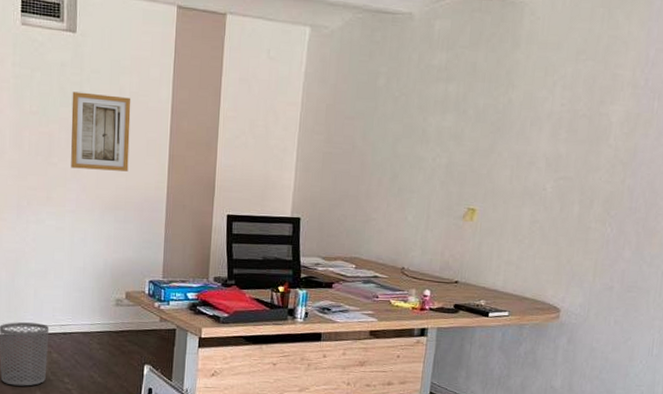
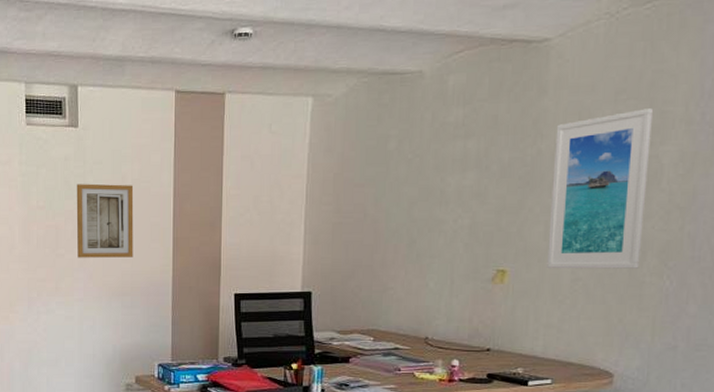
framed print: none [511,70,607,215] -> present [547,108,654,269]

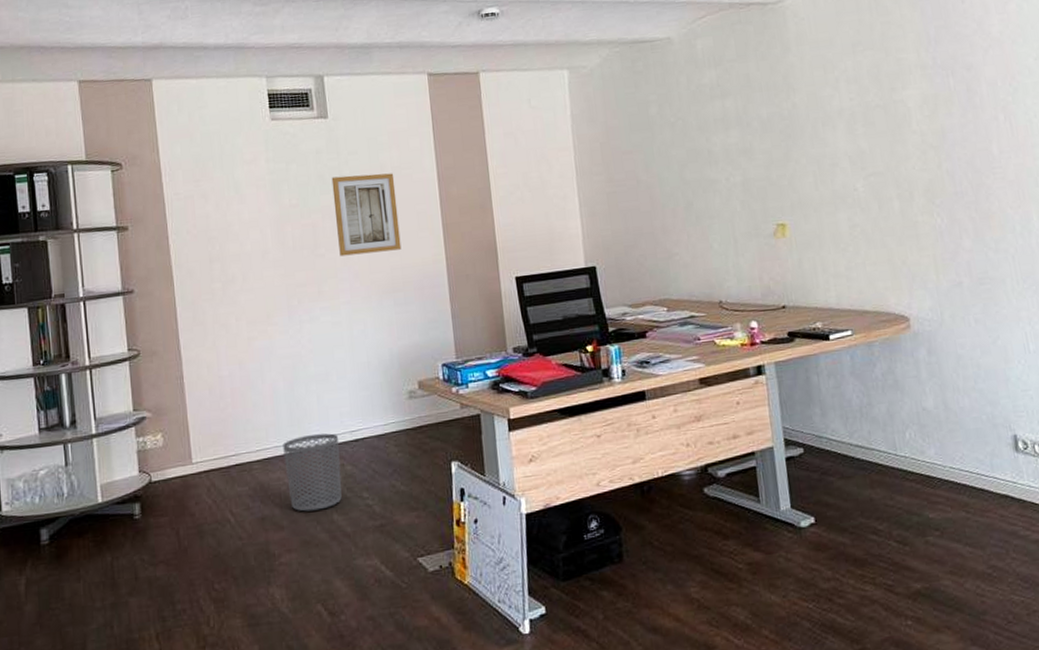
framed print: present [547,108,654,269] -> none [805,57,910,218]

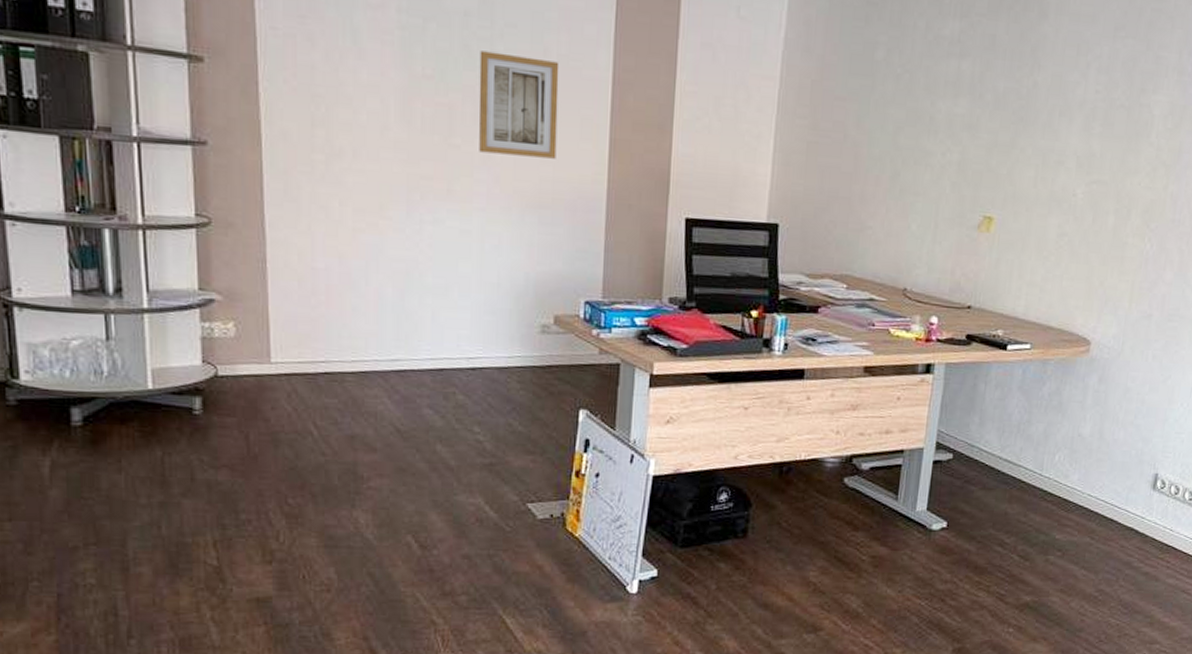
waste bin: present [283,433,342,512] -> none [384,353,453,438]

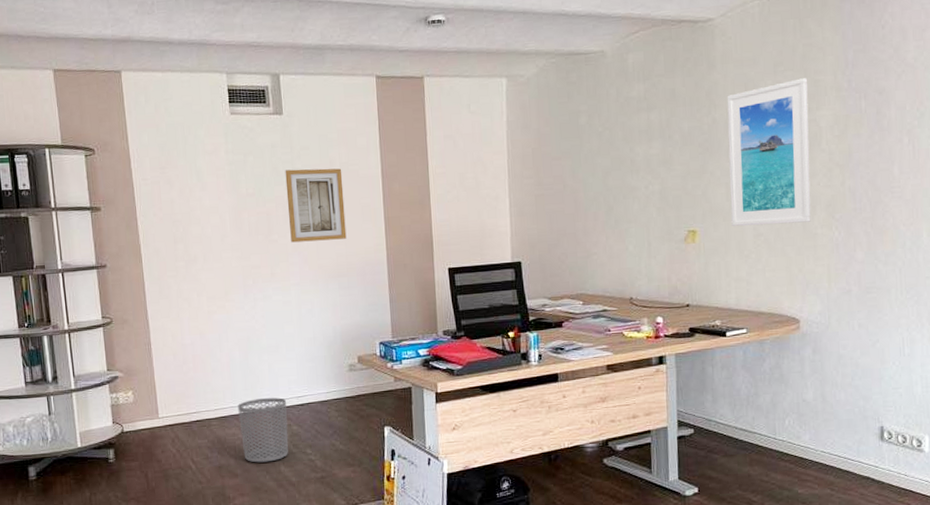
waste bin: none [384,353,453,438] -> present [238,397,289,463]
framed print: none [1034,50,1150,228] -> present [727,78,811,227]

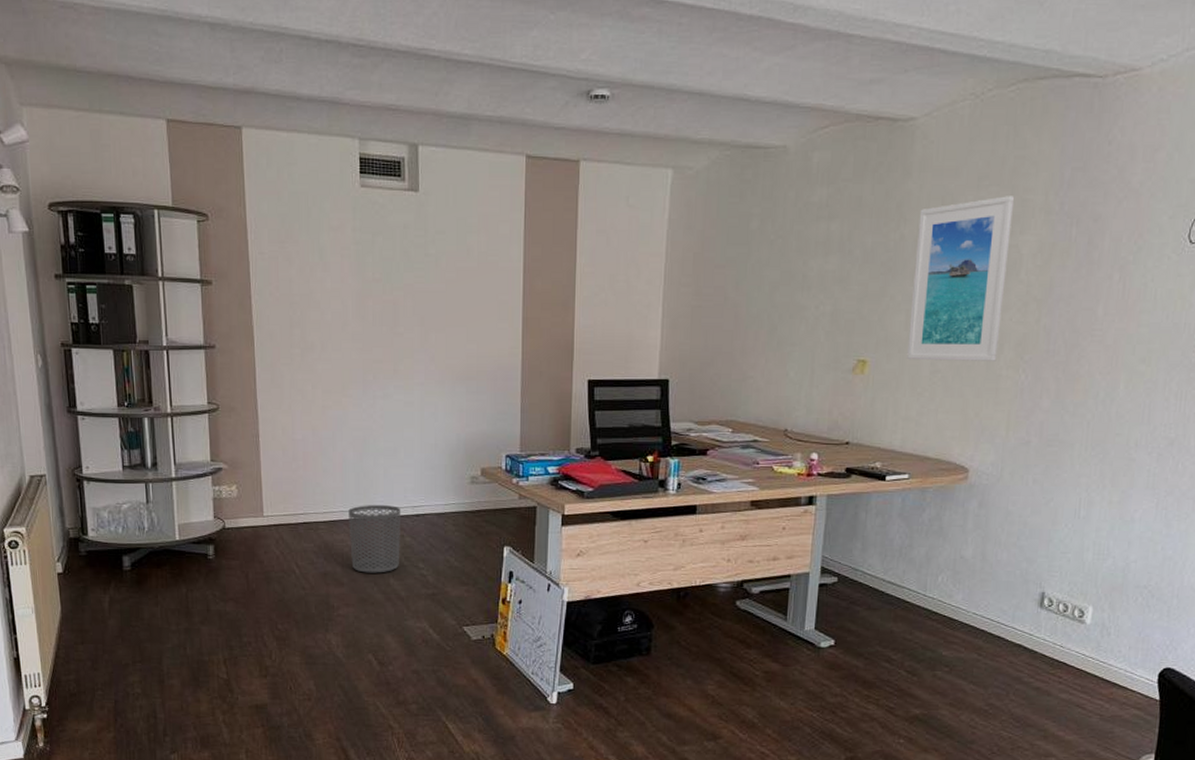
wall art: present [285,168,347,243] -> none [417,255,480,338]

